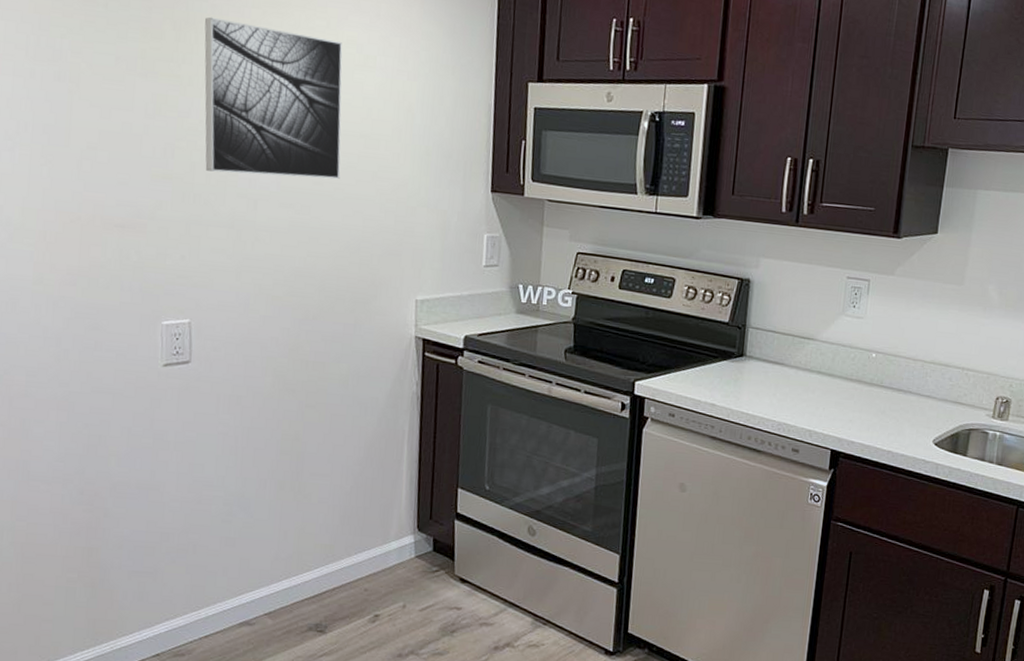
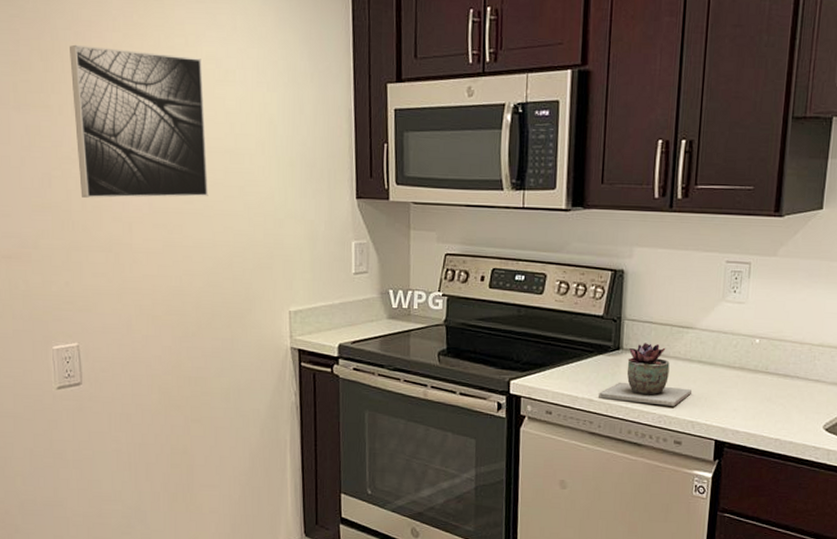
succulent plant: none [721,351,811,415] -> present [599,343,692,406]

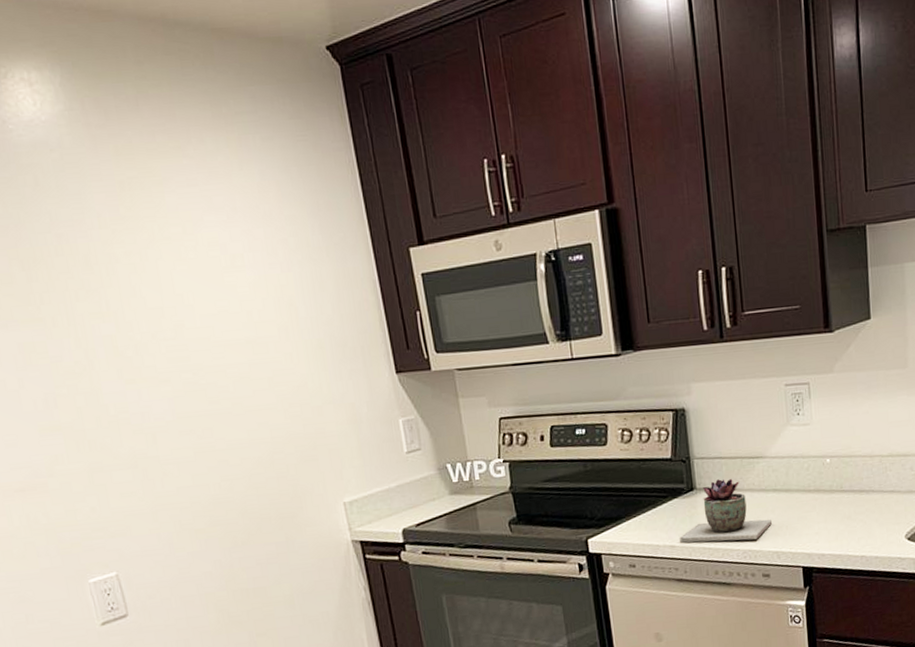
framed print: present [70,44,209,198] -> none [53,245,236,414]

